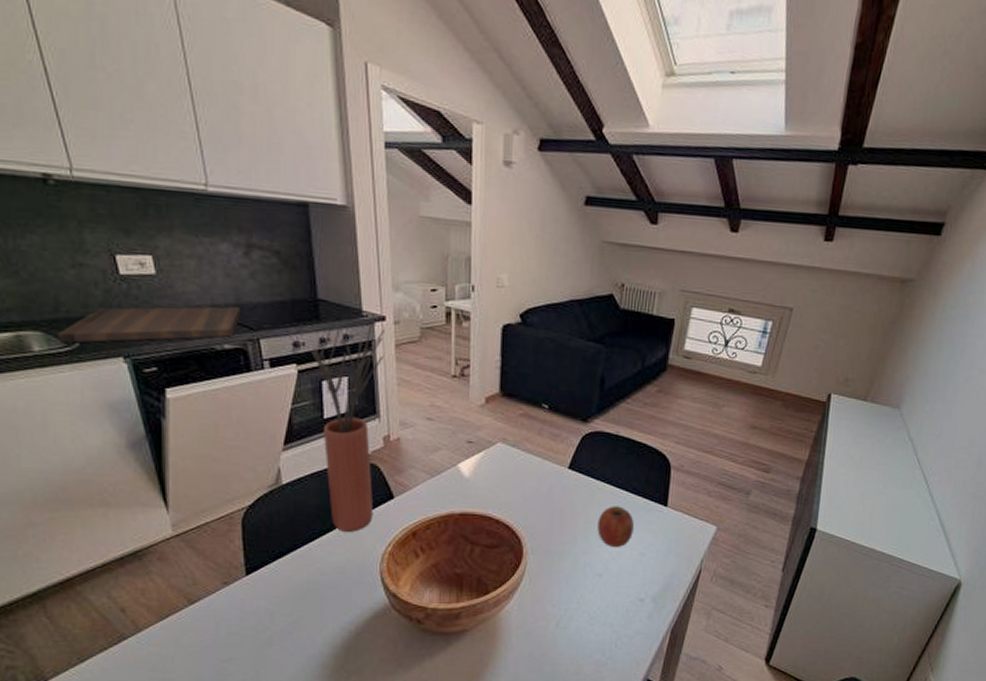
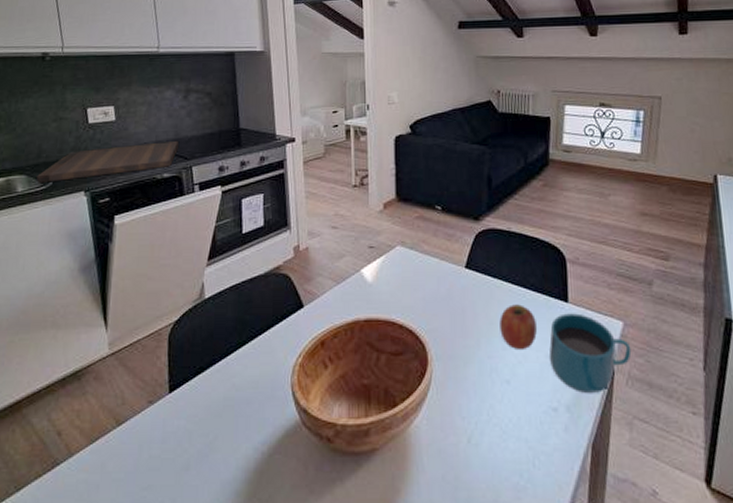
vase: present [311,313,384,532] -> none [234,136,294,344]
cup: none [642,516,721,588] -> present [549,313,632,394]

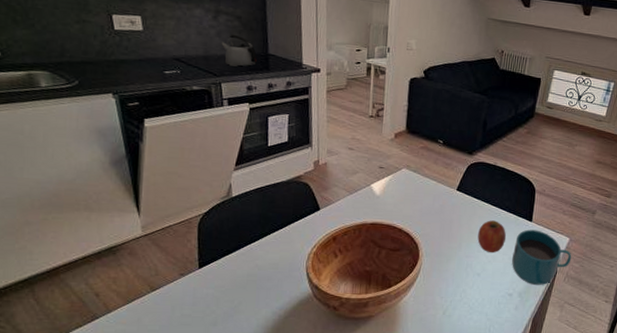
cutting board: present [37,142,180,183] -> none [61,54,209,82]
kettle: none [191,112,228,147] -> present [221,34,257,67]

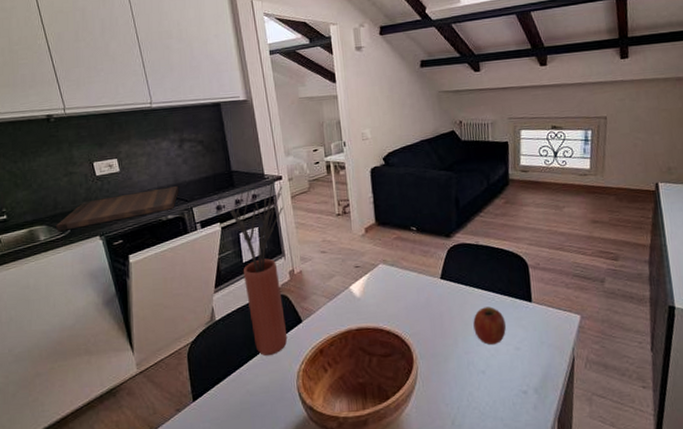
cutting board: none [61,54,209,82] -> present [56,186,180,231]
kettle: present [221,34,257,67] -> none [188,158,222,190]
vase: none [261,66,319,236] -> present [230,175,288,356]
cup: present [512,229,572,286] -> none [517,310,589,378]

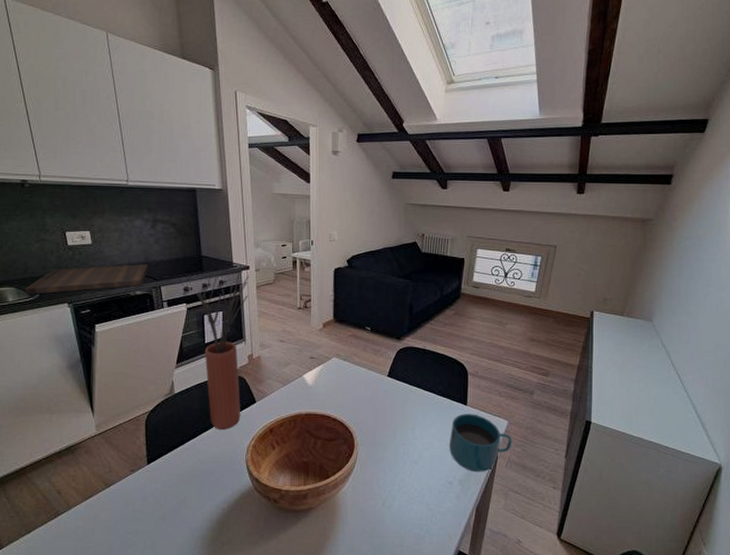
fruit: present [473,307,507,345] -> none [412,406,442,439]
cup: none [517,310,589,378] -> present [450,413,512,473]

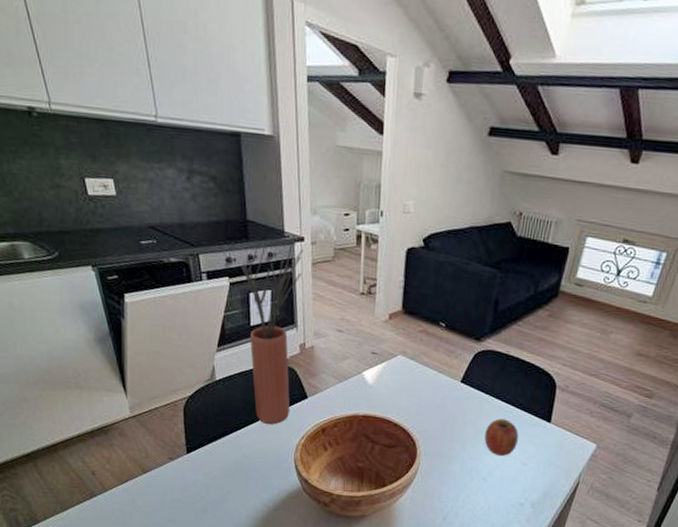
cutting board: present [25,264,149,295] -> none [42,223,185,253]
fruit: none [412,406,442,439] -> present [484,418,519,456]
cup: present [450,413,512,473] -> none [524,431,599,497]

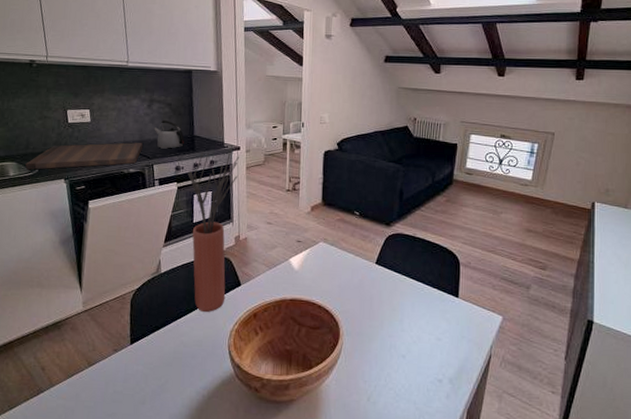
cutting board: none [42,223,185,253] -> present [25,142,144,170]
kettle: none [196,197,235,235] -> present [154,119,184,149]
fruit: present [484,418,519,456] -> none [400,296,432,332]

